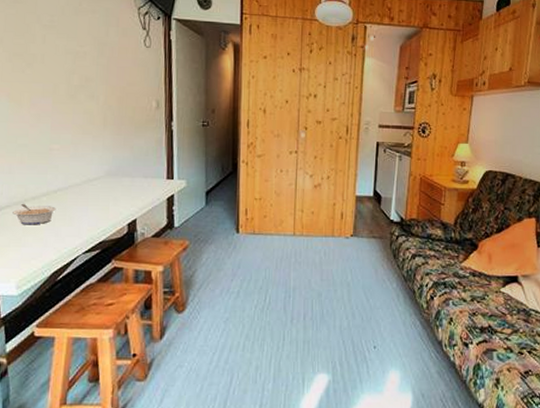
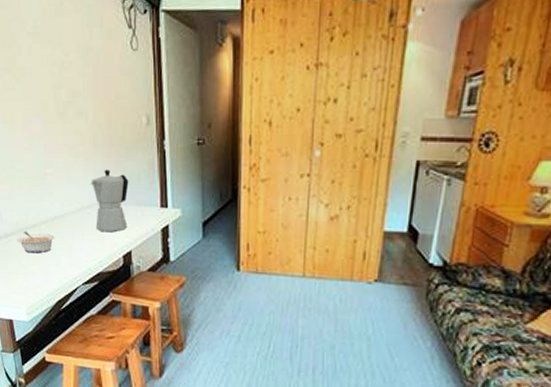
moka pot: none [98,146,137,203] -> present [90,169,129,233]

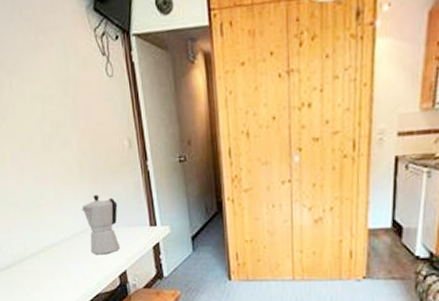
legume: present [17,232,55,254] -> none [18,261,54,281]

